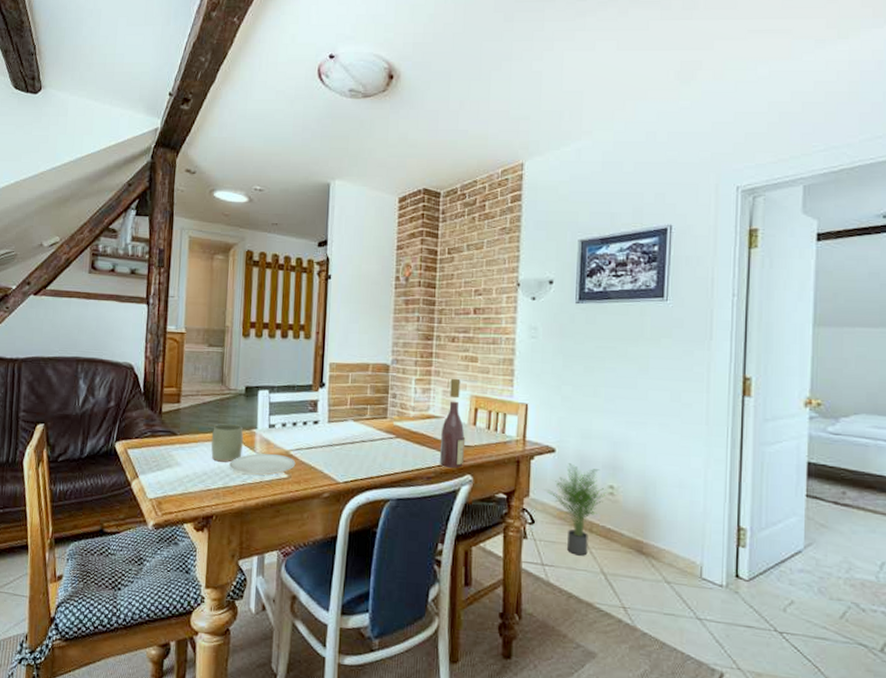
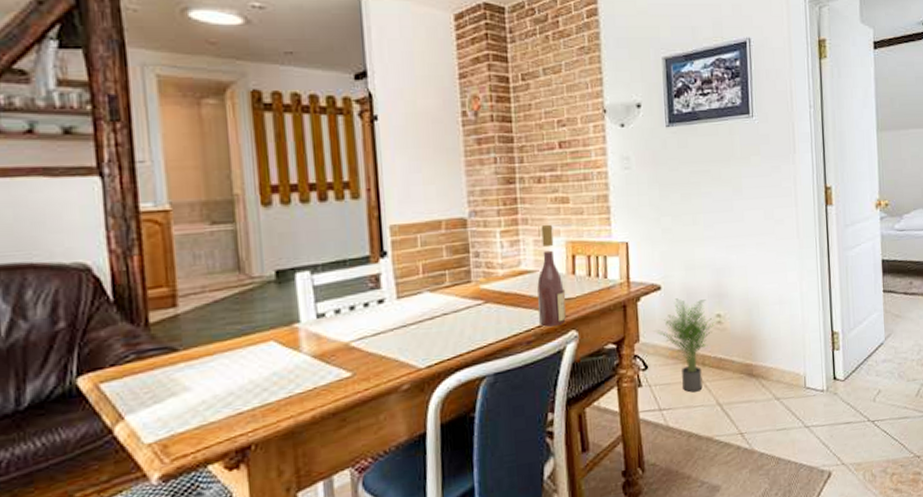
mug: present [211,424,243,462] -> none [233,321,283,375]
plate: present [229,453,296,476] -> none [266,349,361,384]

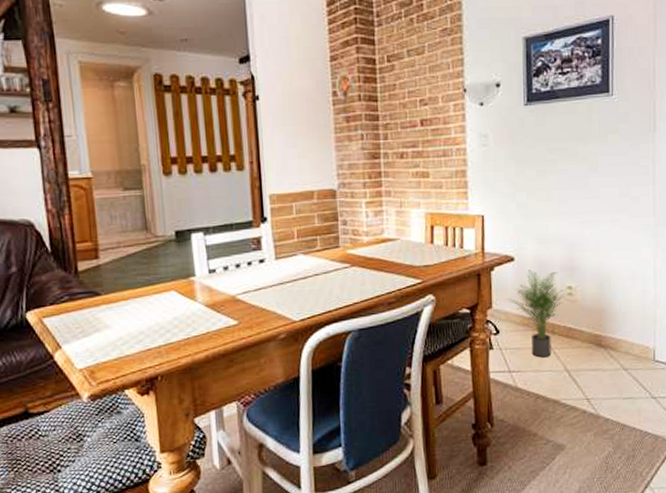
wine bottle: present [537,224,567,327] -> none [398,196,425,290]

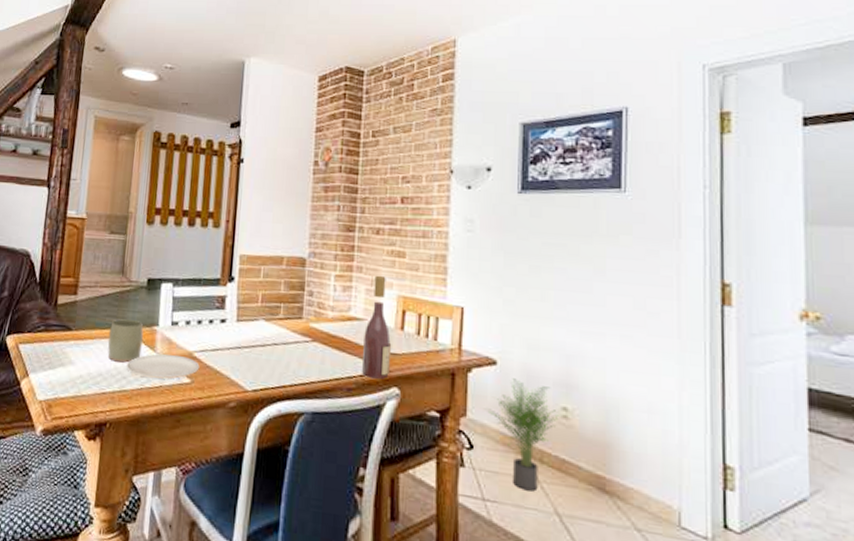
mug: none [142,274,182,318] -> present [107,319,144,363]
plate: none [168,300,245,328] -> present [127,353,200,379]
wine bottle: none [398,196,425,290] -> present [362,275,392,380]

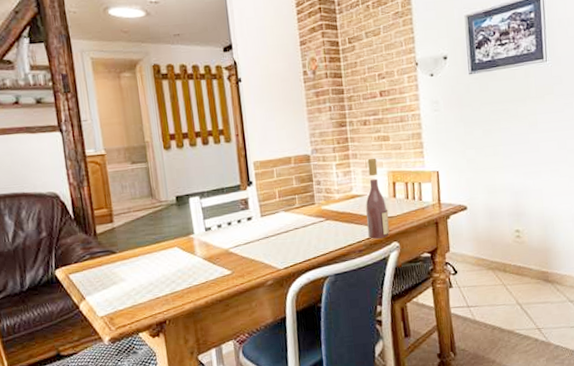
mug: present [107,319,144,363] -> none [150,233,184,271]
plate: present [127,353,200,379] -> none [173,253,237,278]
potted plant: present [484,378,559,492] -> none [462,216,514,294]

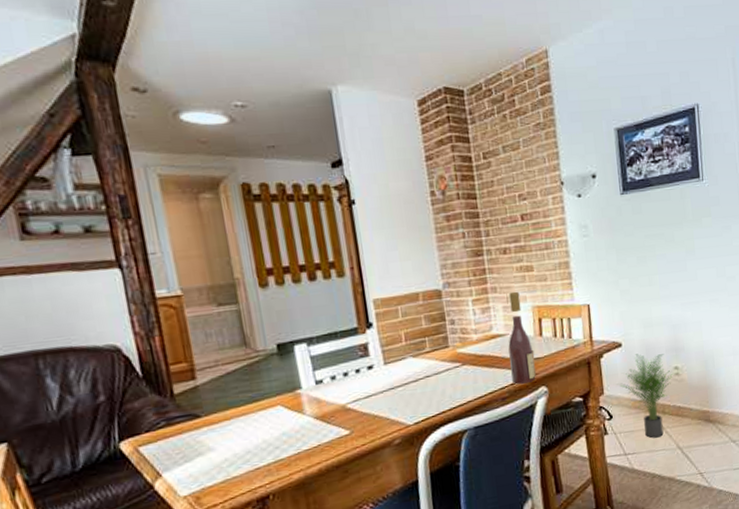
potted plant: none [462,216,514,294] -> present [617,354,673,438]

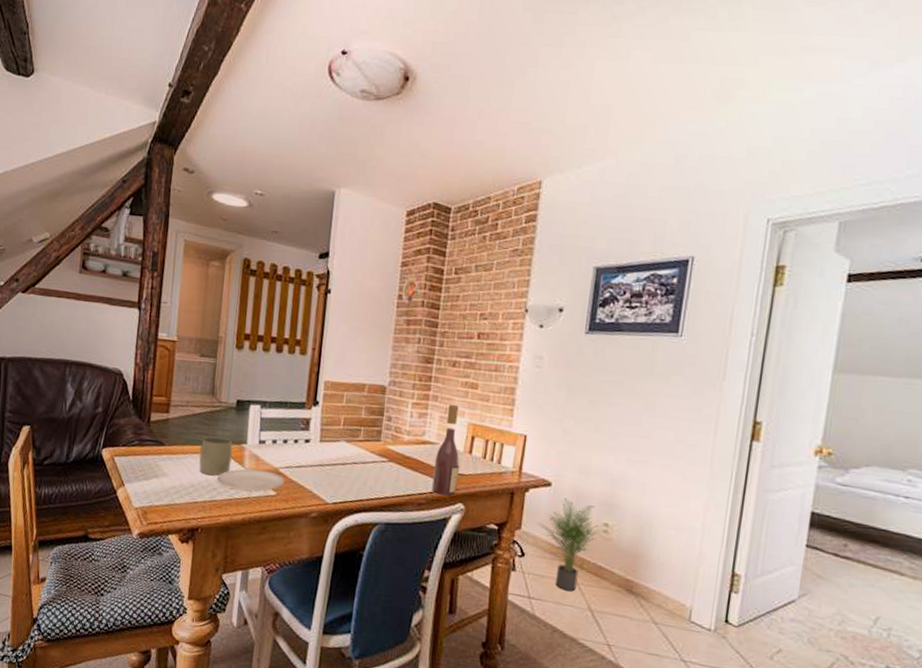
mug: none [246,389,290,435] -> present [199,436,233,476]
plate: none [276,410,356,442] -> present [217,469,285,492]

